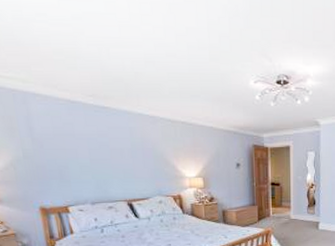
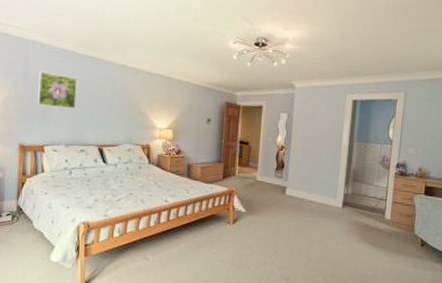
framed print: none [46,127,96,165] -> present [38,71,77,109]

